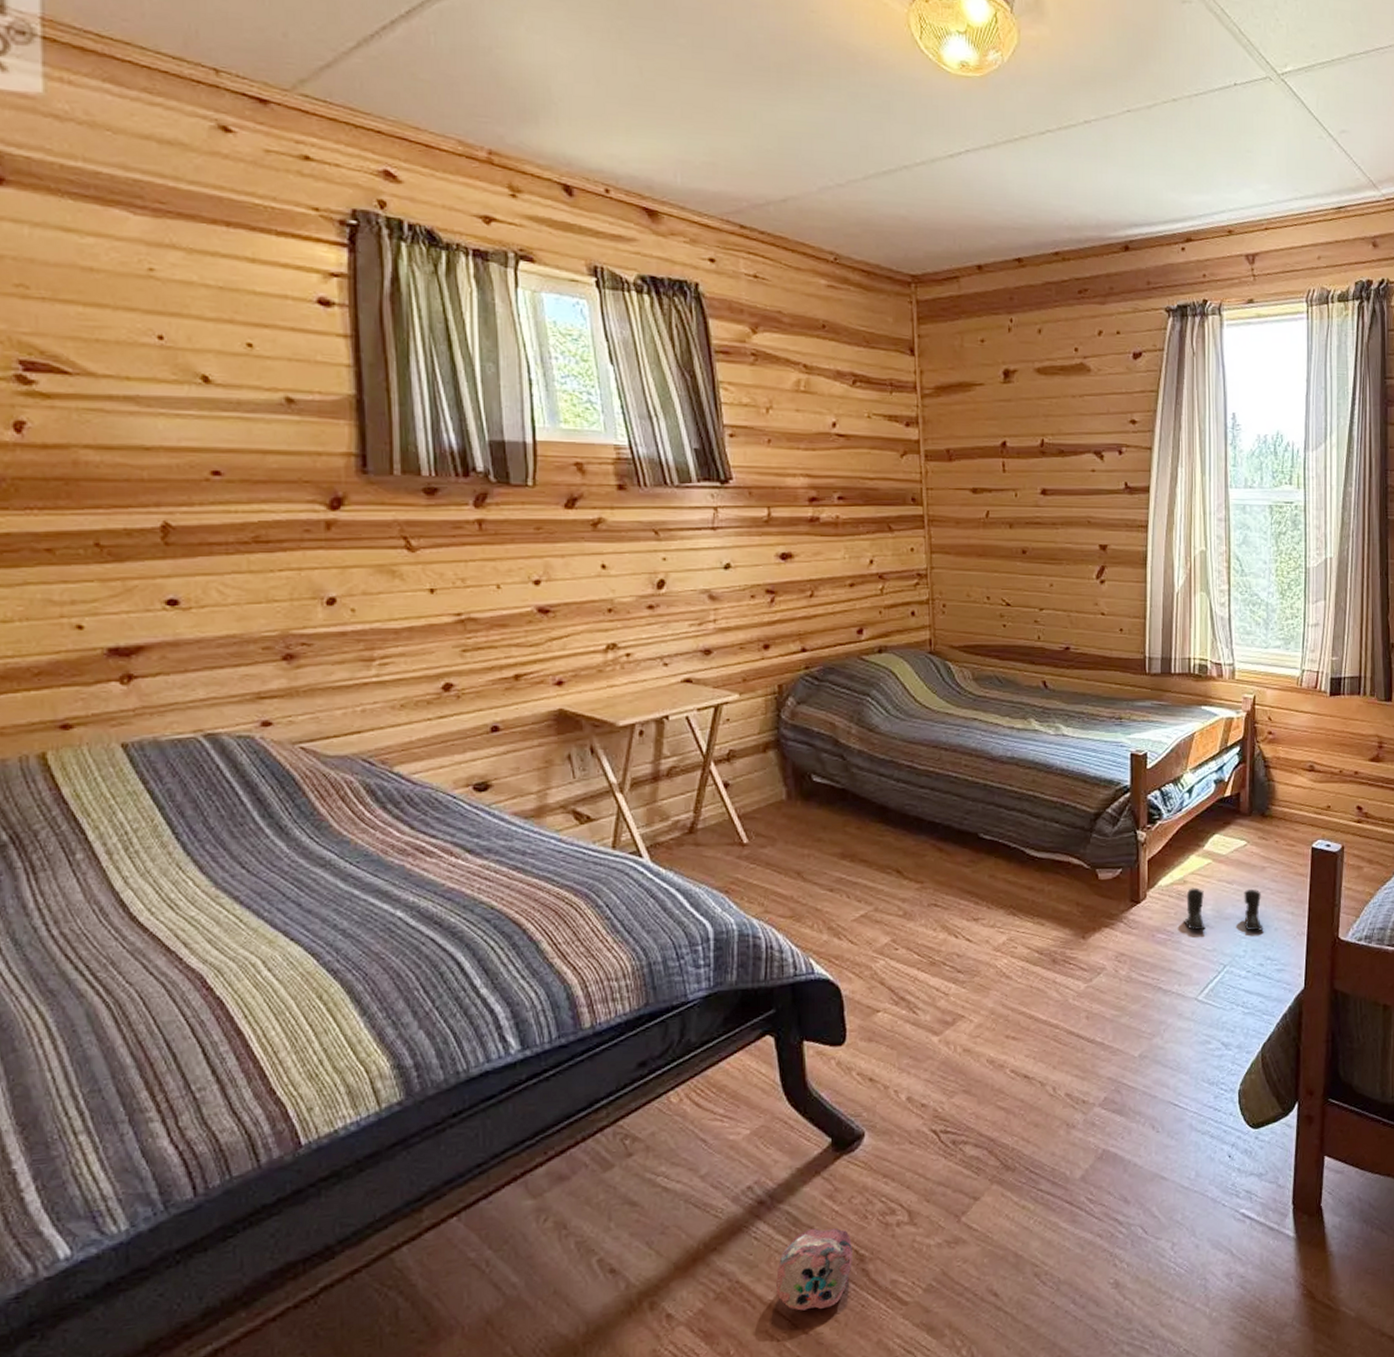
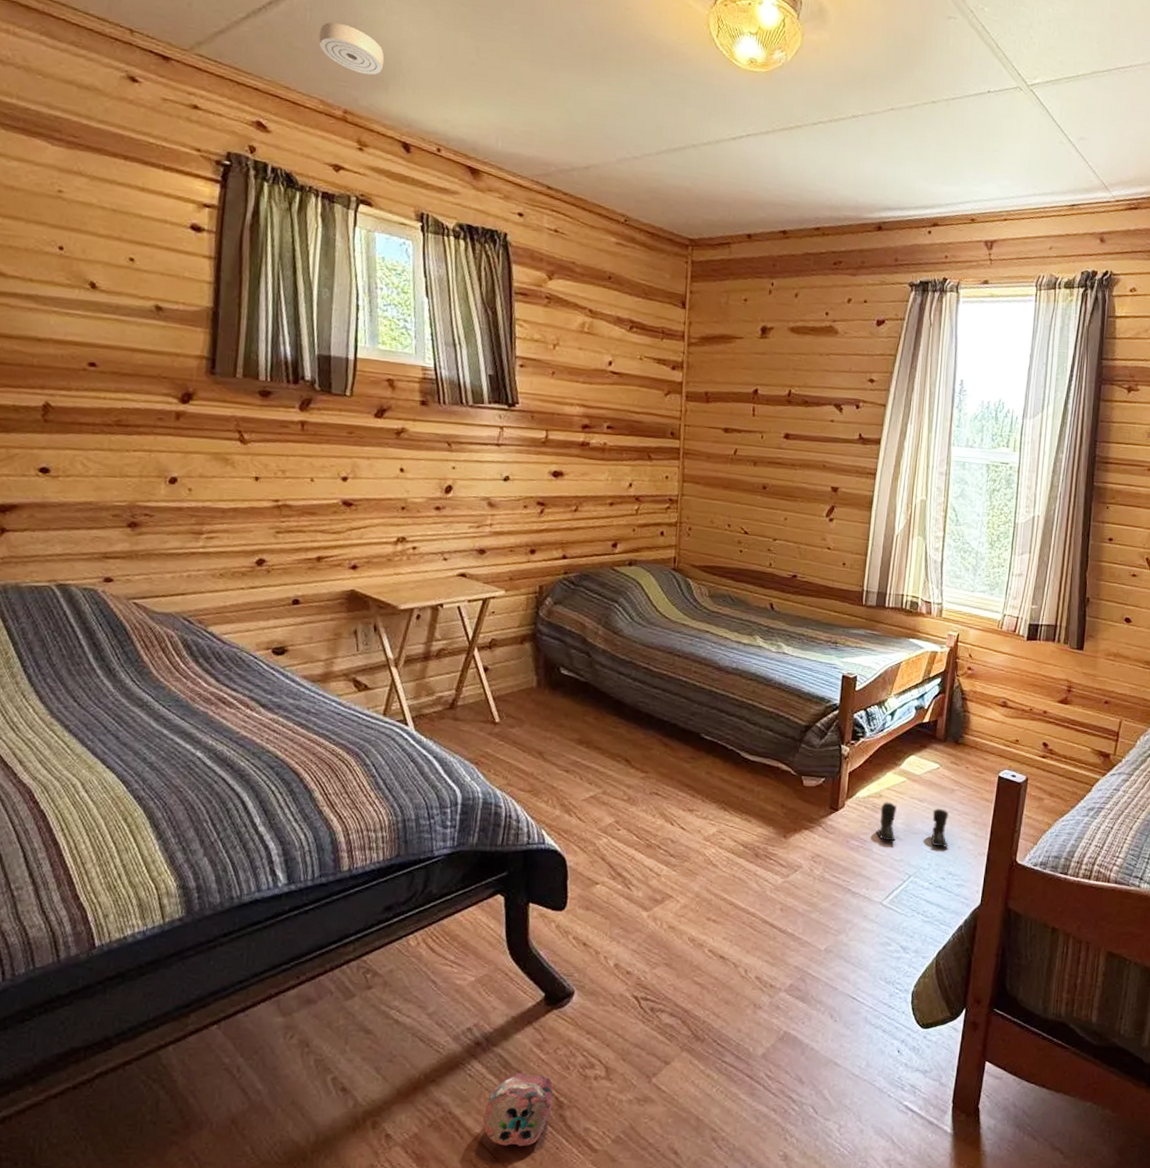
smoke detector: none [448,46,531,107] -> present [319,22,385,75]

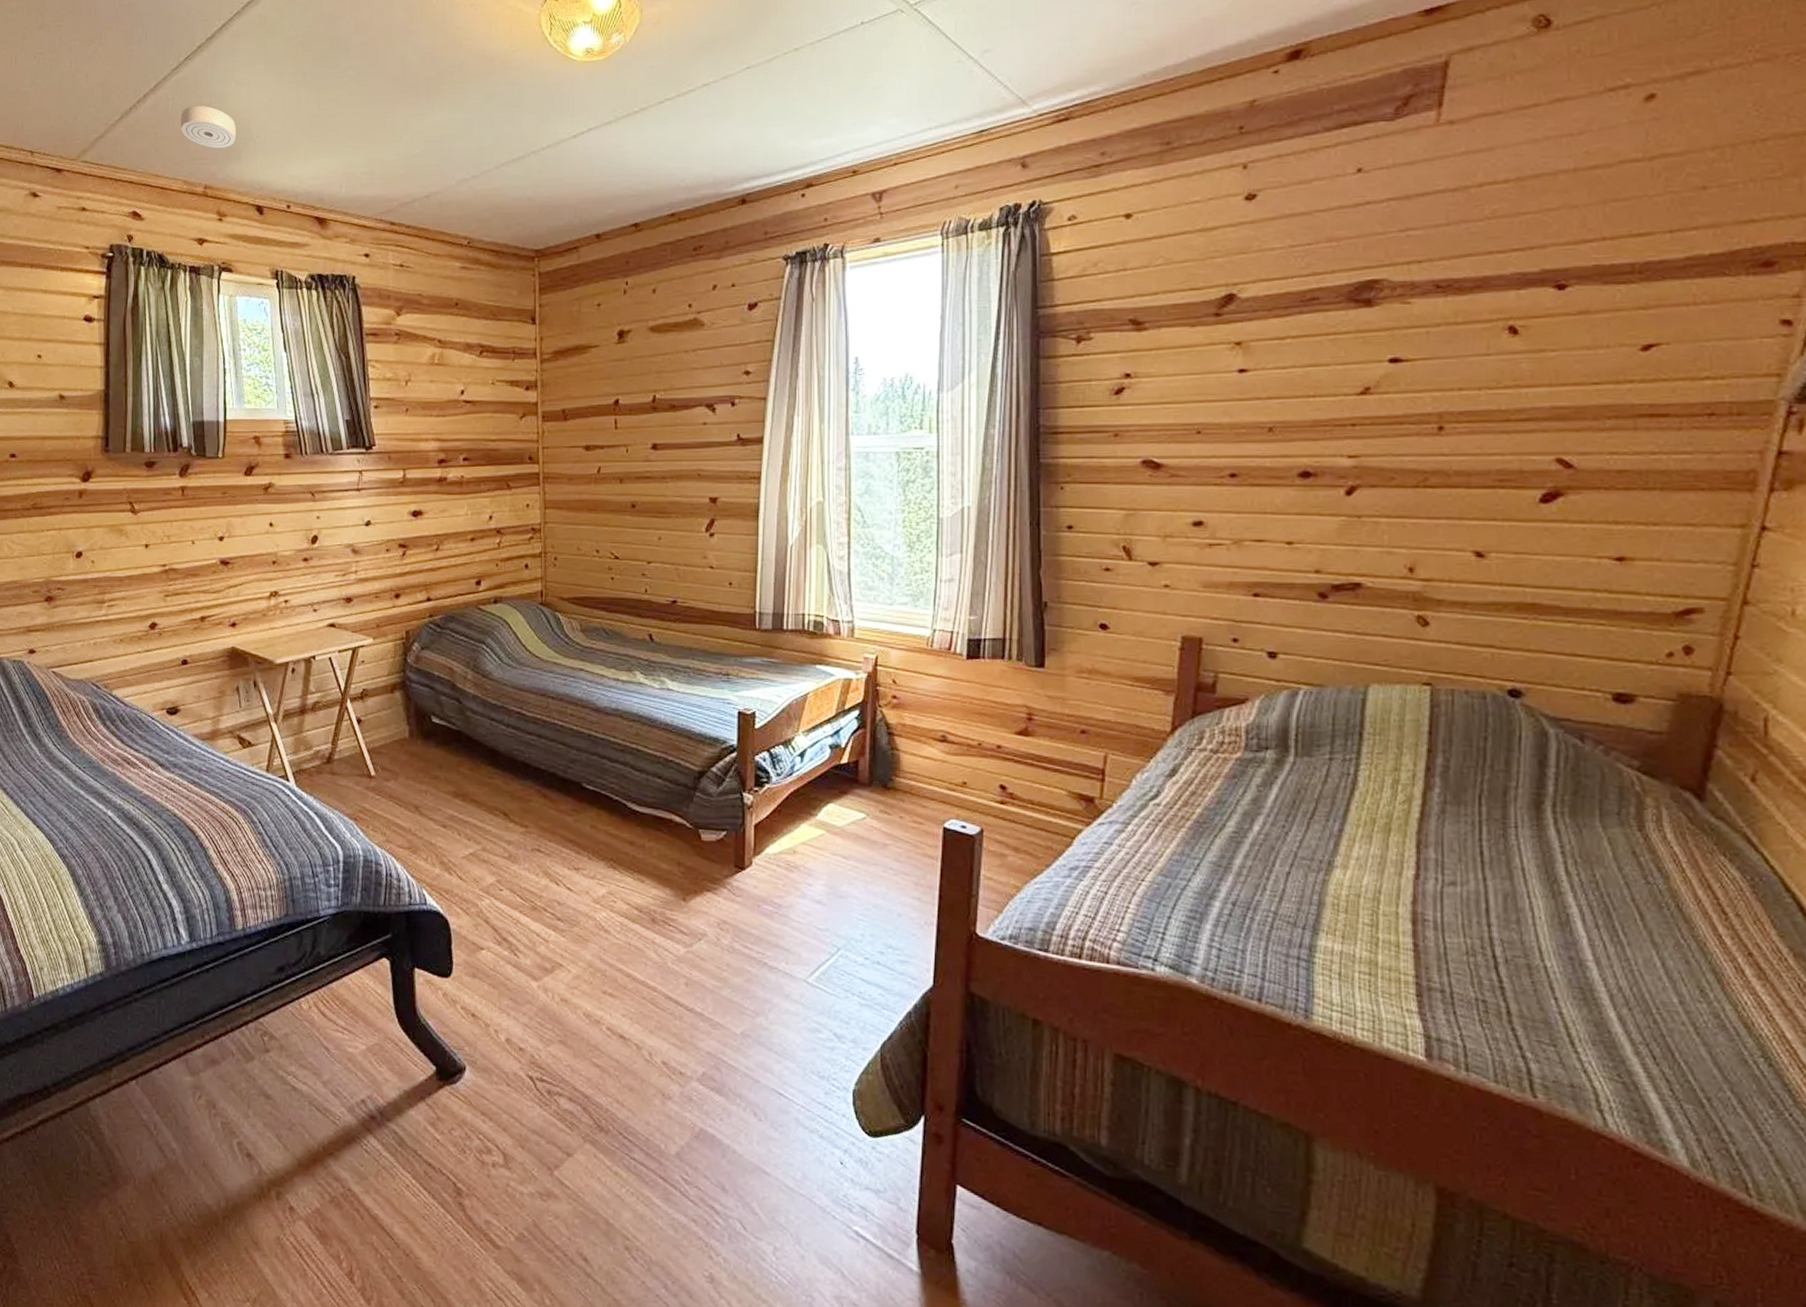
ball: present [483,1072,554,1146] -> none [382,1152,451,1234]
boots: present [875,802,949,848] -> none [792,859,886,915]

